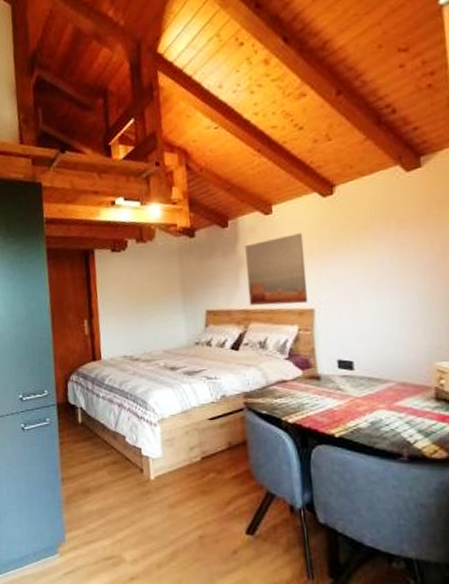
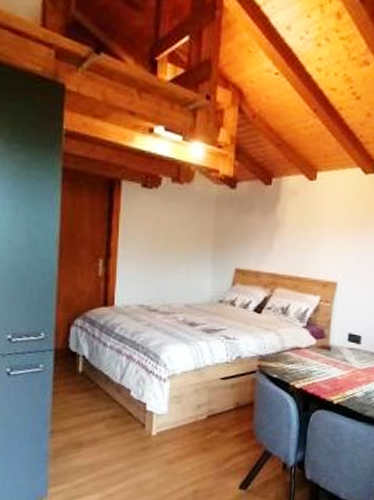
wall art: present [245,233,309,306] -> none [279,205,341,276]

